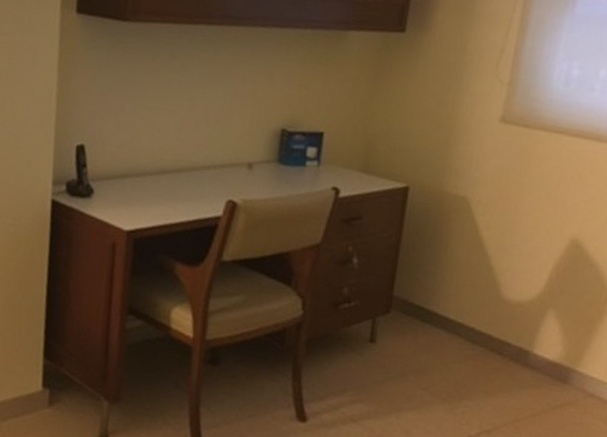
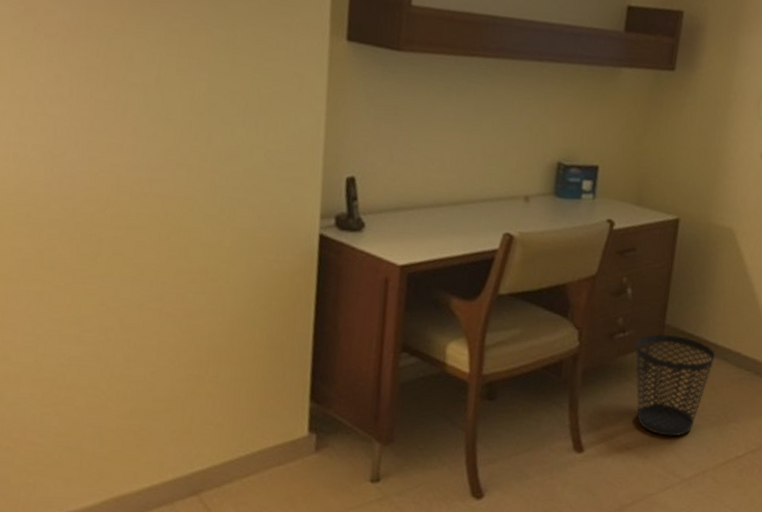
wastebasket: none [361,305,447,411] -> present [635,334,716,437]

